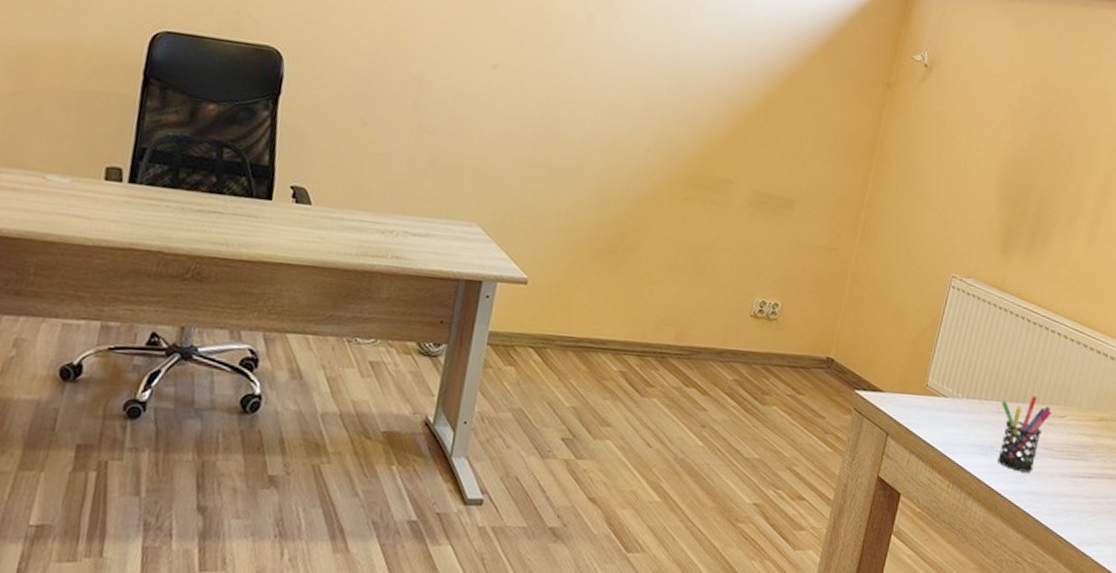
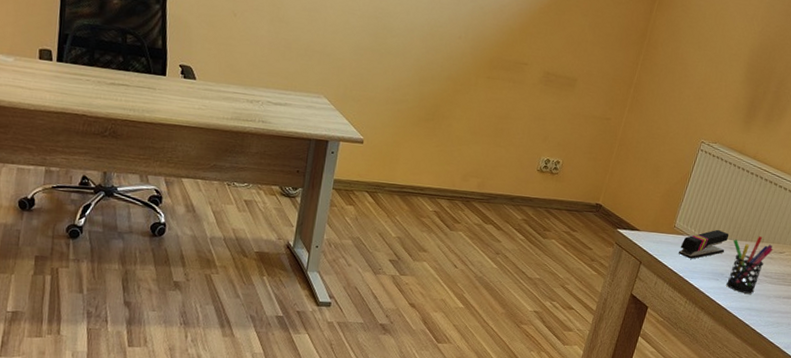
stapler: none [934,388,996,428] -> present [678,229,730,259]

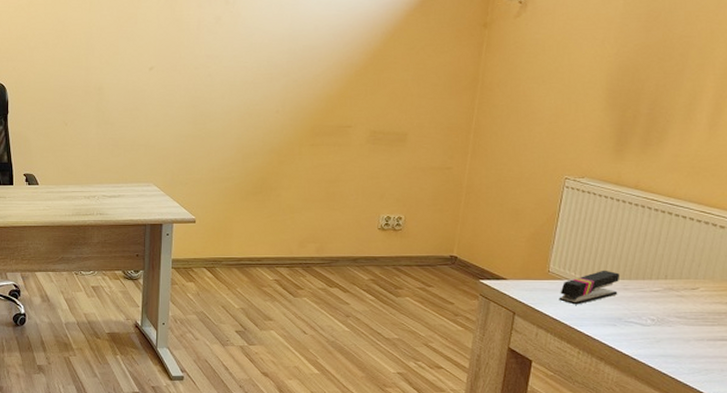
pen holder: present [726,236,773,294] -> none [626,273,682,339]

